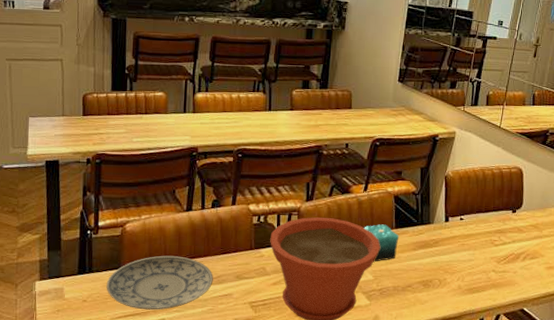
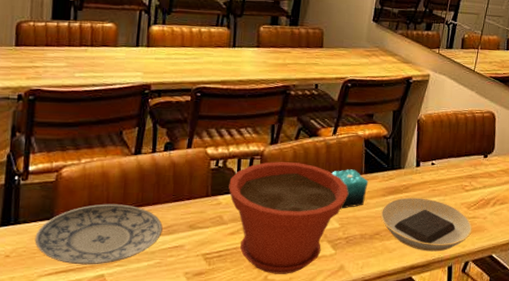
plate: none [412,251,503,304] -> present [380,197,472,252]

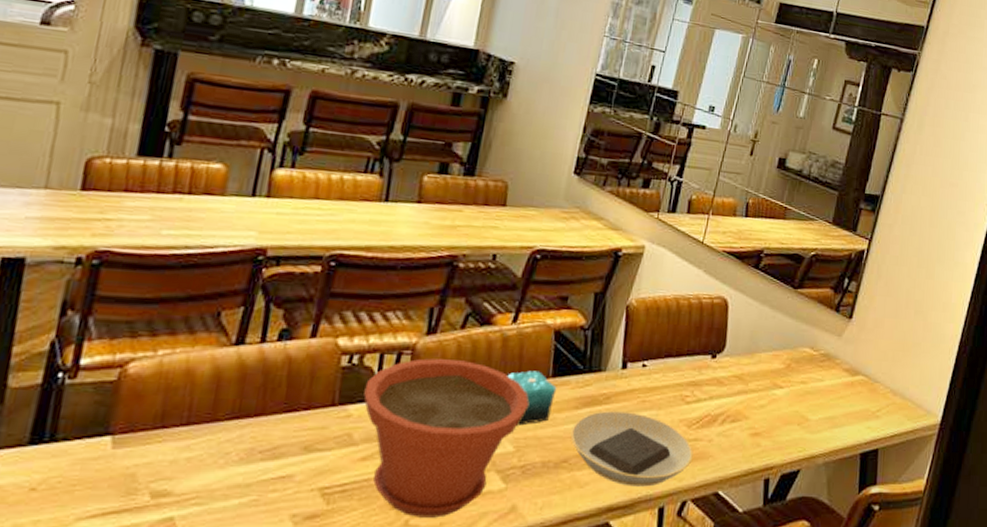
plate: present [34,204,163,265] -> none [76,414,266,503]

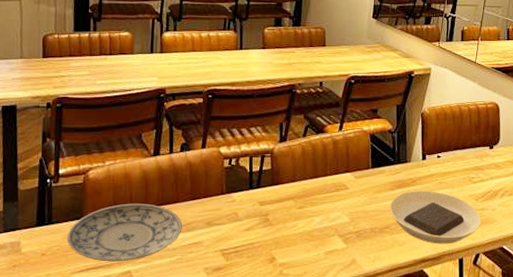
plate: none [76,414,266,503] -> present [67,203,182,262]
plant pot: present [364,358,529,518] -> none [242,159,357,269]
candle: present [507,370,557,426] -> none [339,164,376,203]

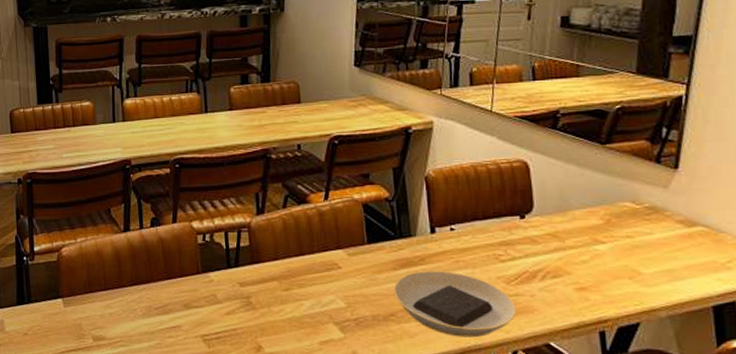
plate: present [67,203,182,262] -> none [46,282,159,345]

